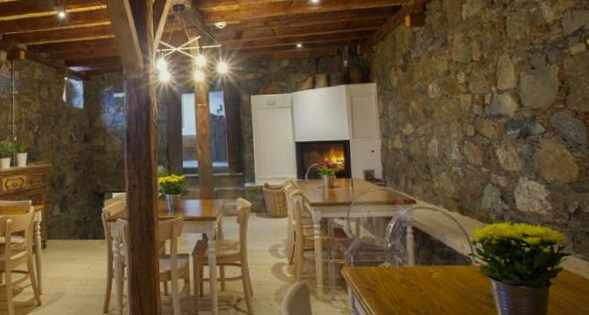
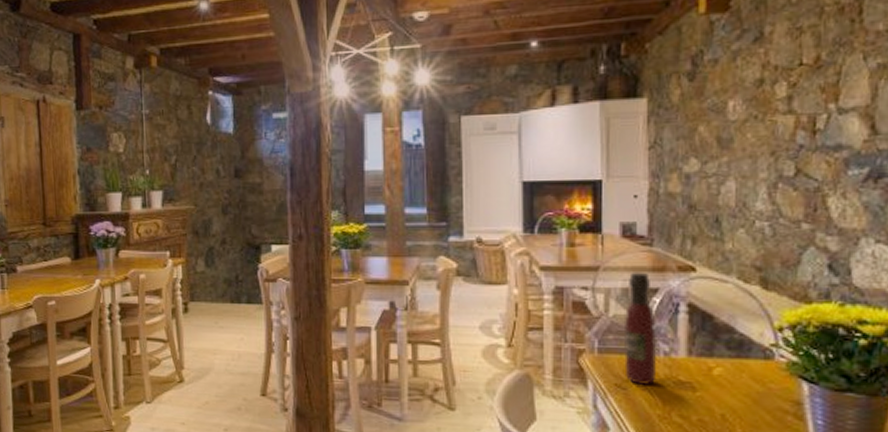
wine bottle: none [370,205,394,289] -> present [623,272,658,386]

